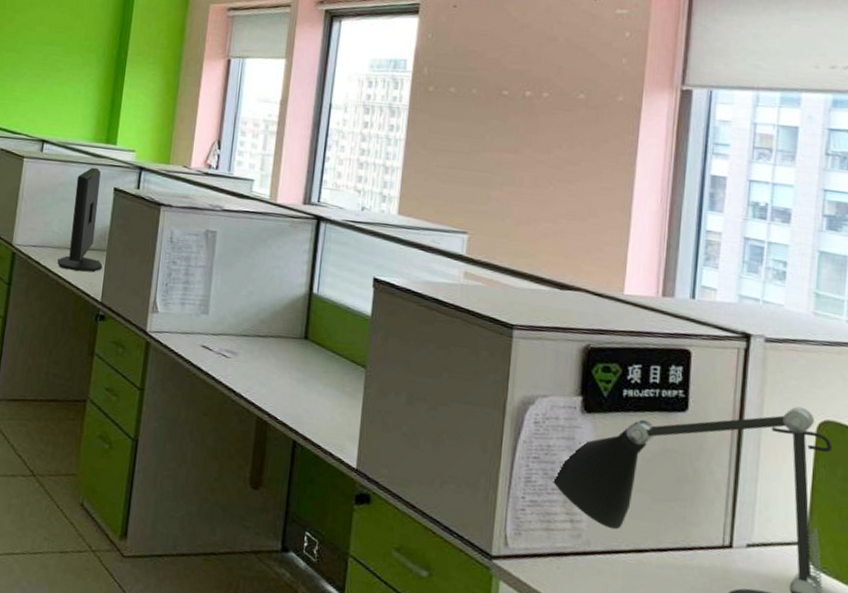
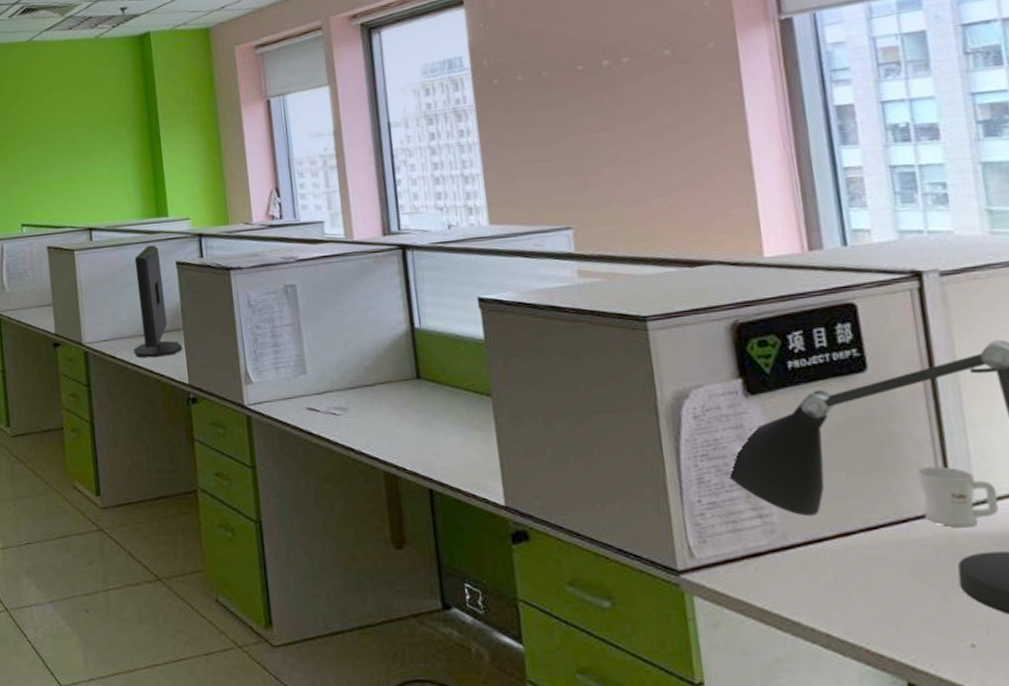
mug: none [707,504,771,566] -> present [916,466,1000,528]

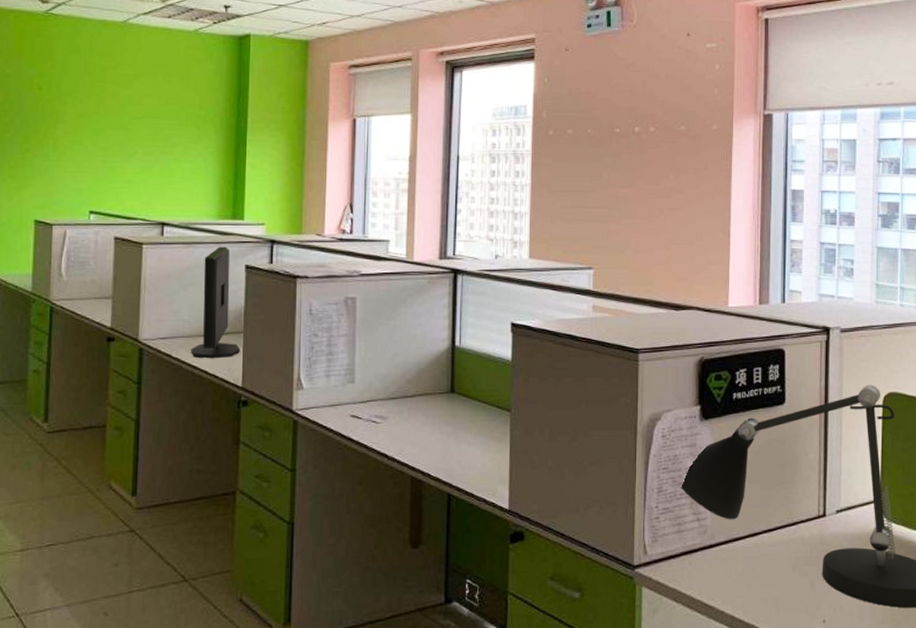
mug: present [916,466,1000,528] -> none [806,481,854,530]

